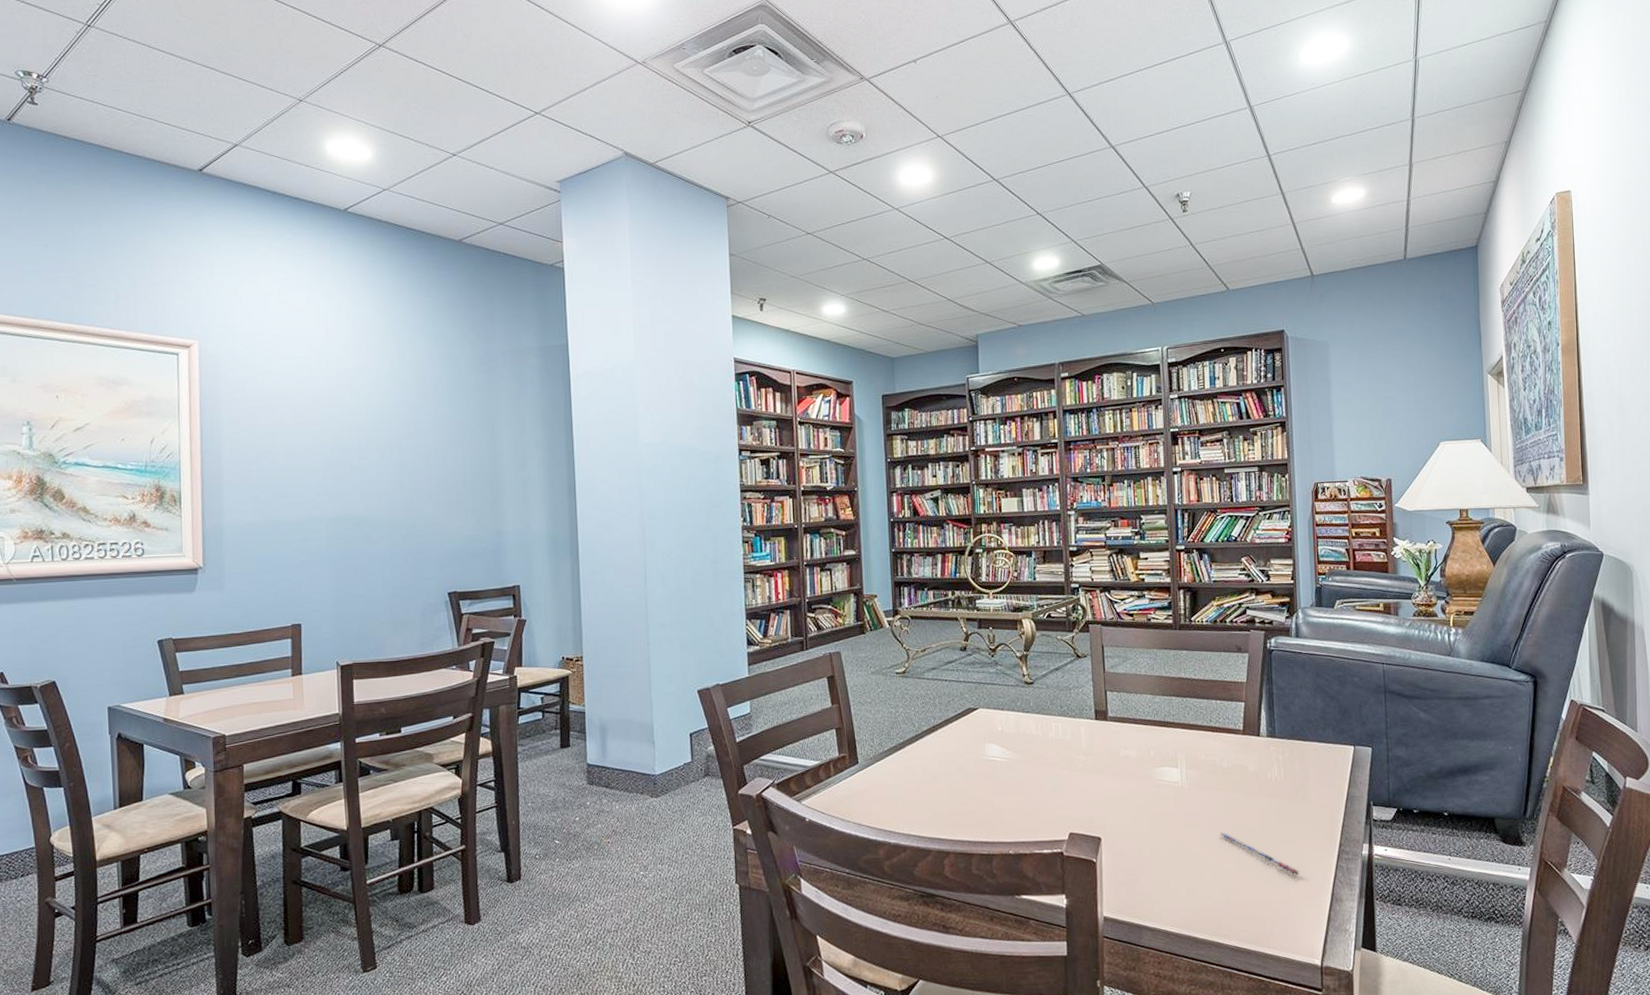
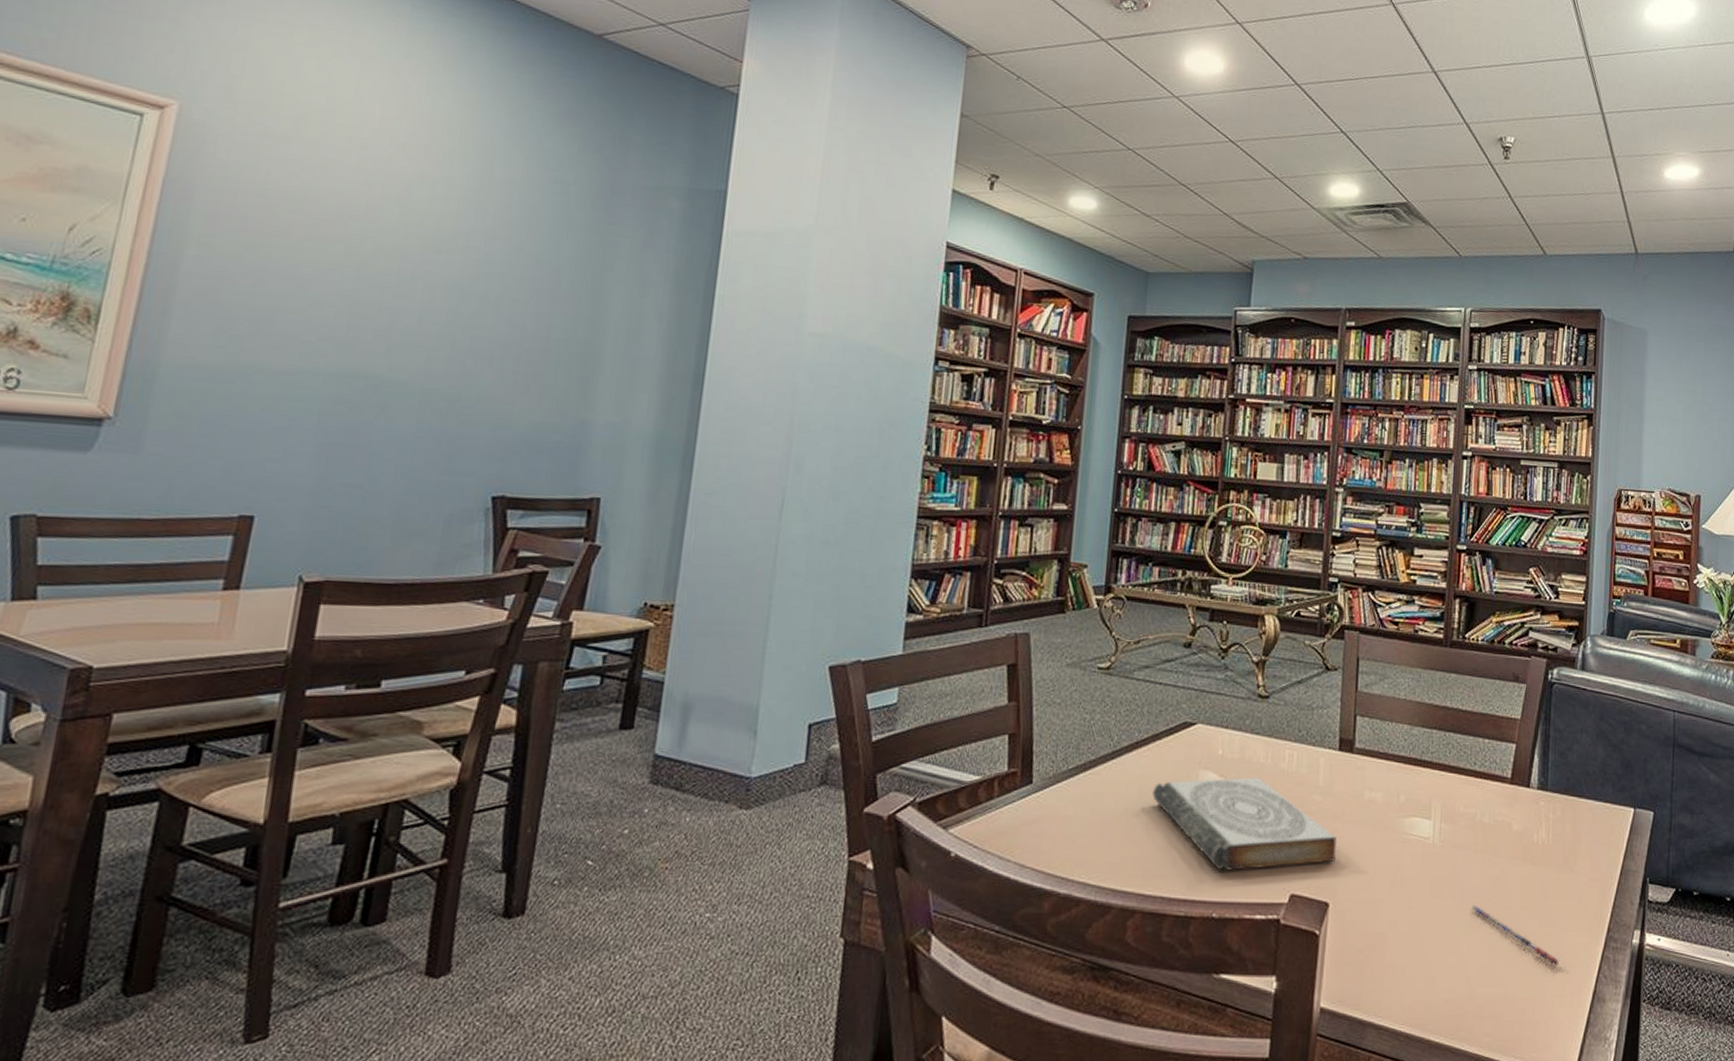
book: none [950,745,1103,818] -> present [1151,777,1338,871]

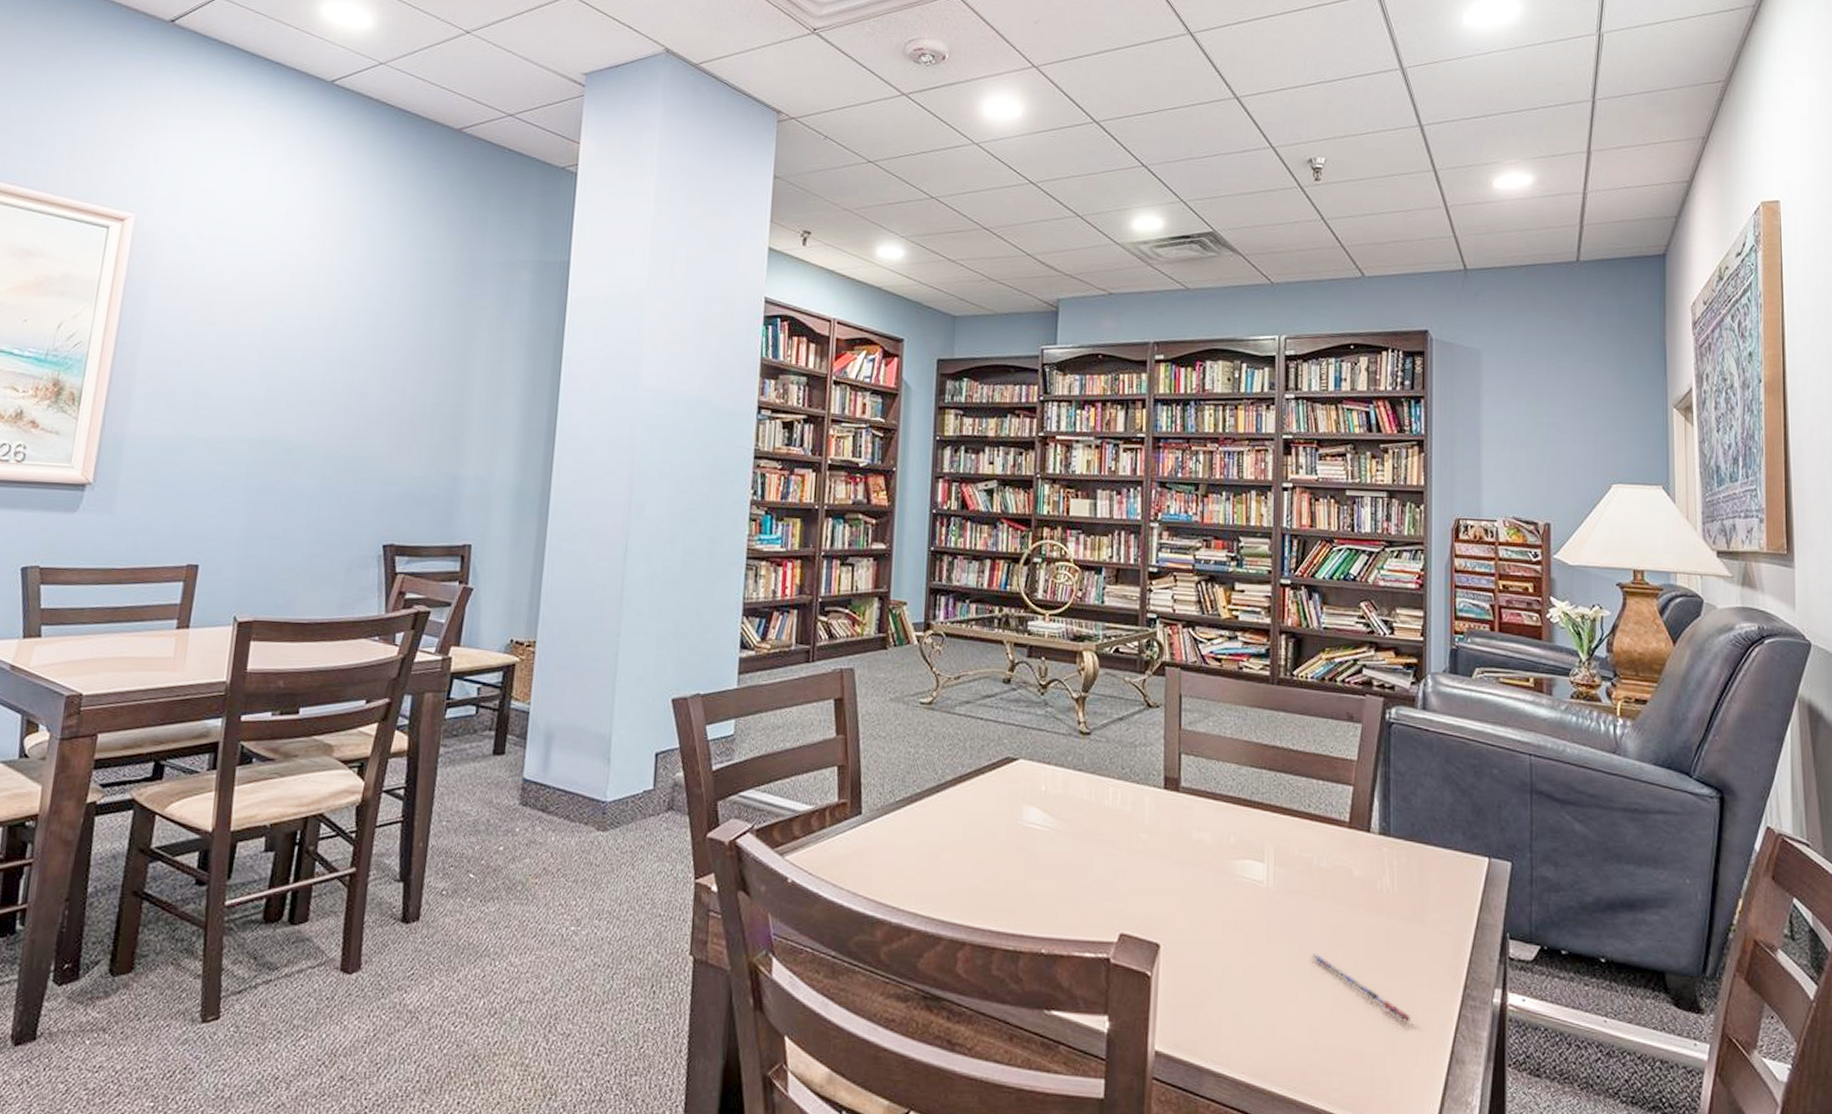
book: present [1151,777,1338,871] -> none [977,814,1166,907]

